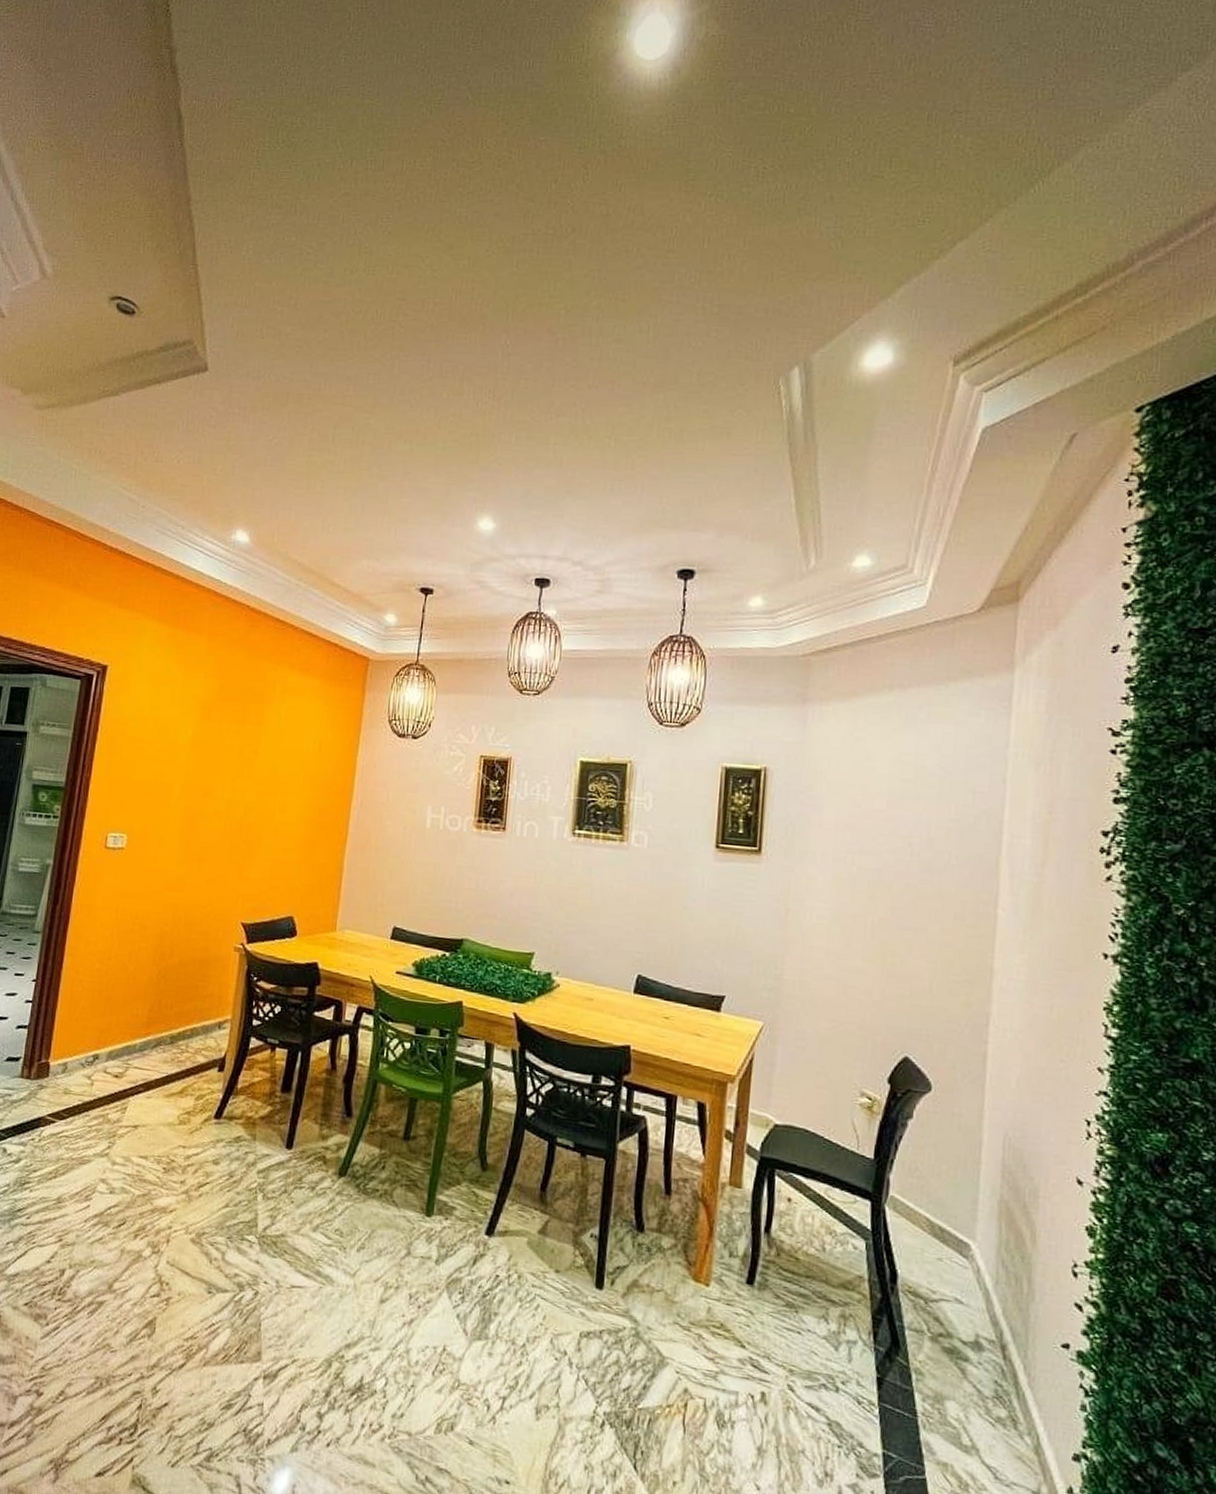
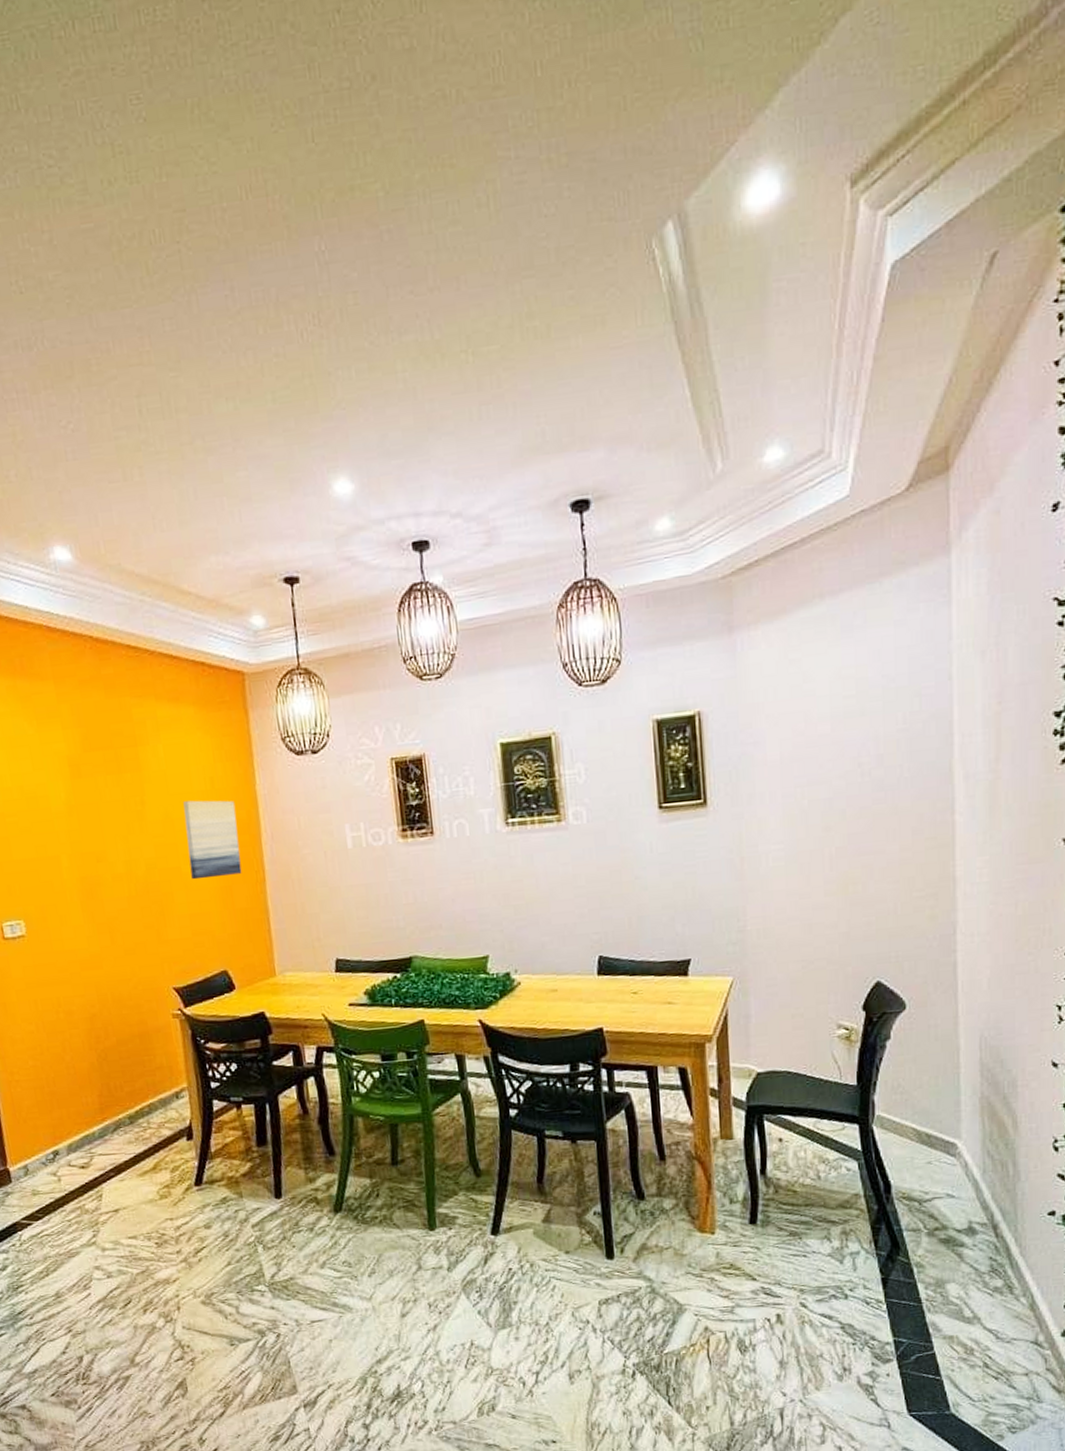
wall art: none [282,758,336,831] -> present [183,800,242,880]

